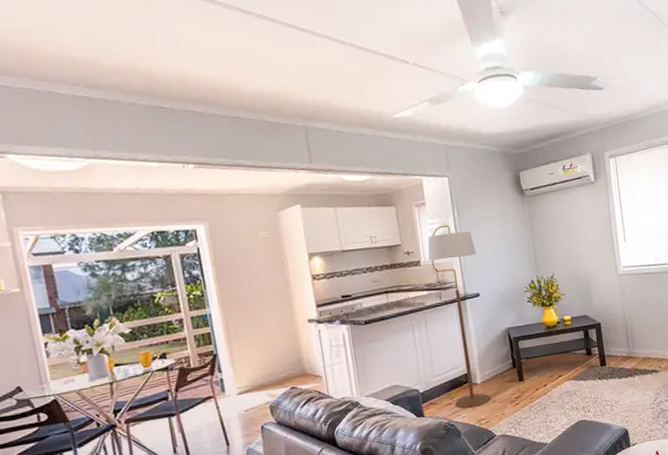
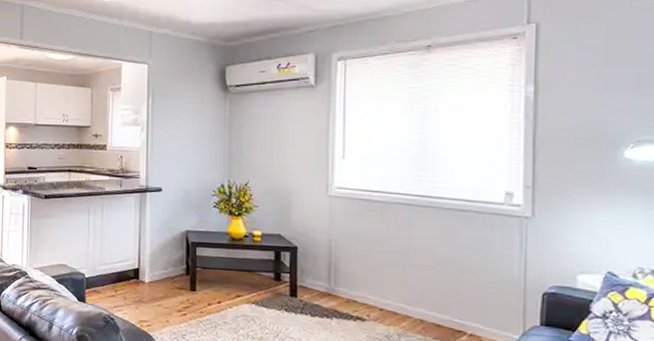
floor lamp: present [427,224,491,409] -> none [115,112,166,307]

